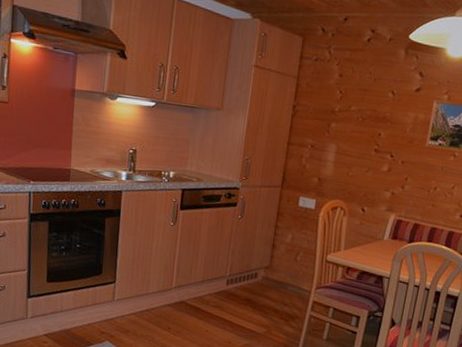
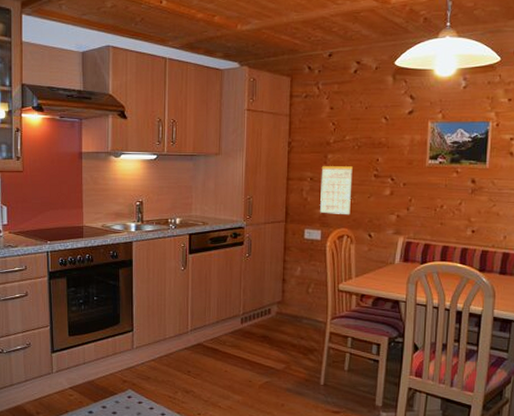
calendar: none [317,134,355,187] -> present [320,166,353,214]

